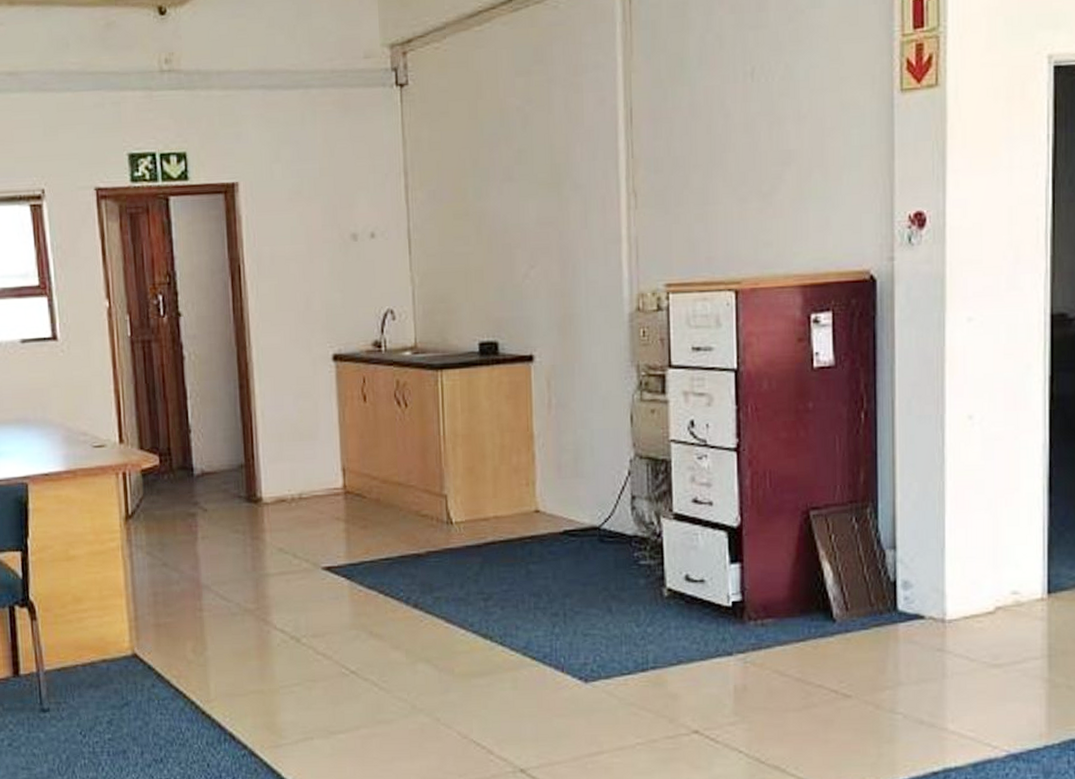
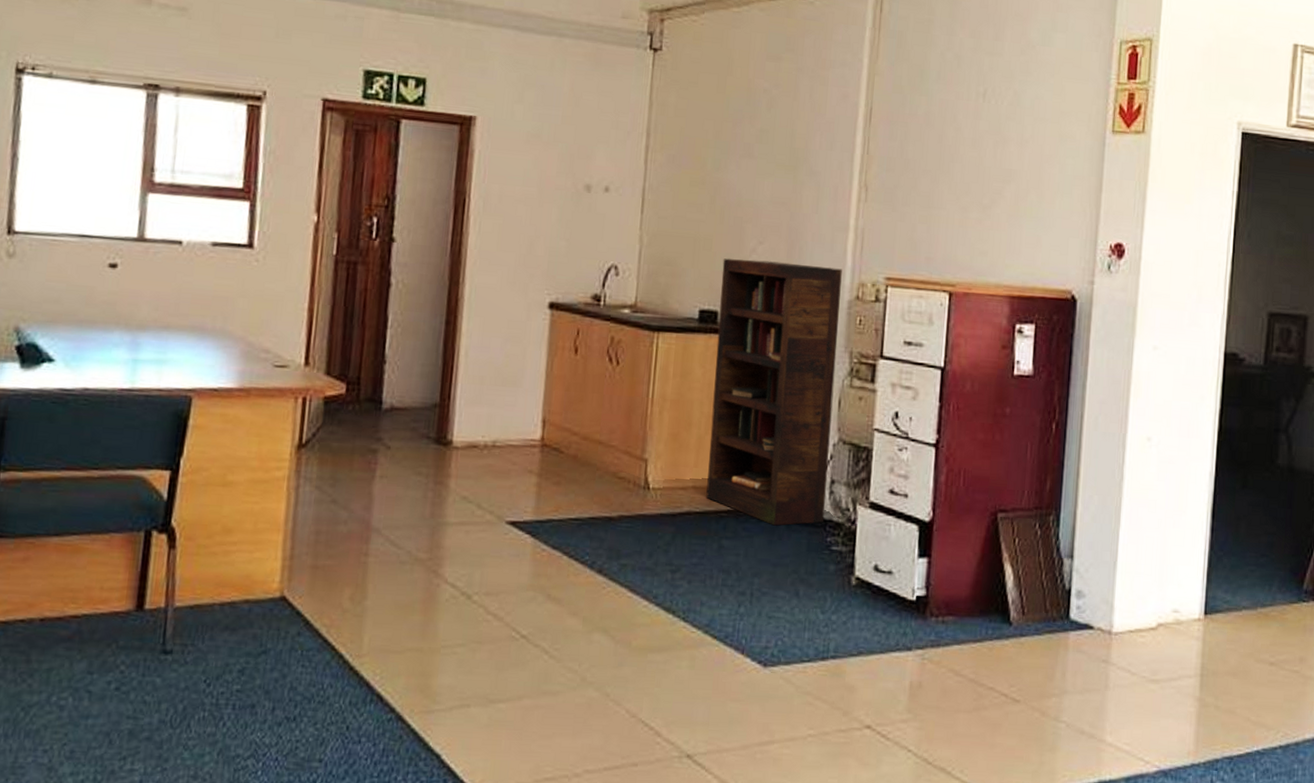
bookcase: none [496,281,629,546] -> present [706,258,842,526]

